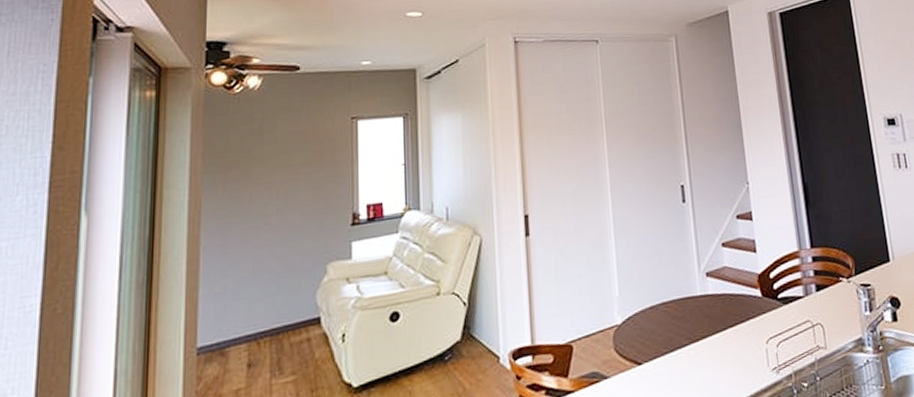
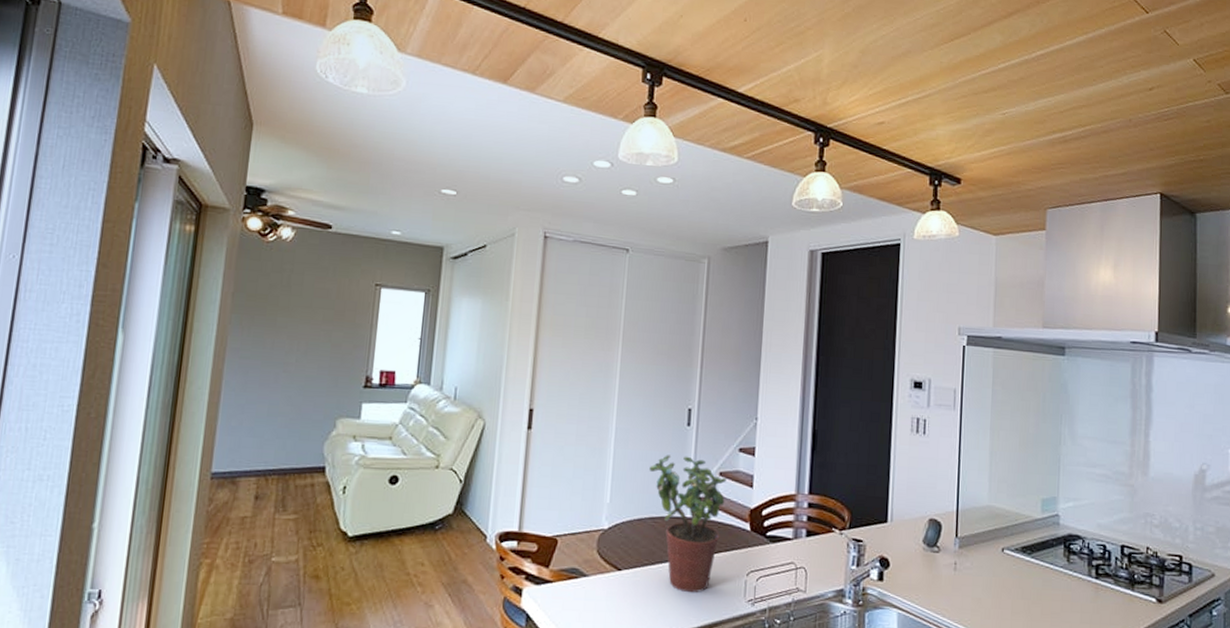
potted plant: none [653,233,734,374] -> present [649,455,727,593]

